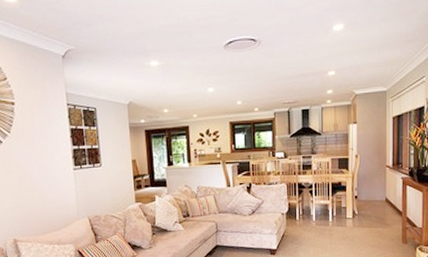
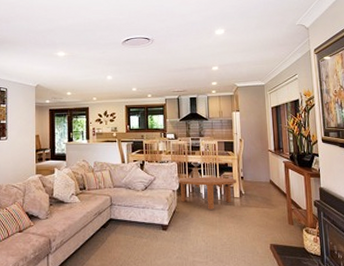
coffee table: none [287,197,350,232] -> present [178,176,237,210]

